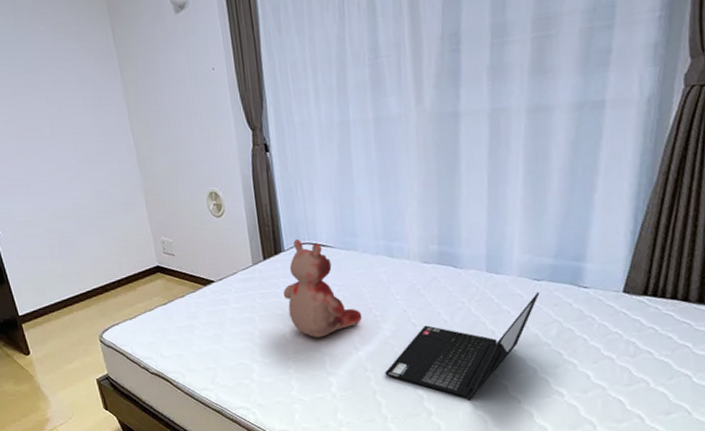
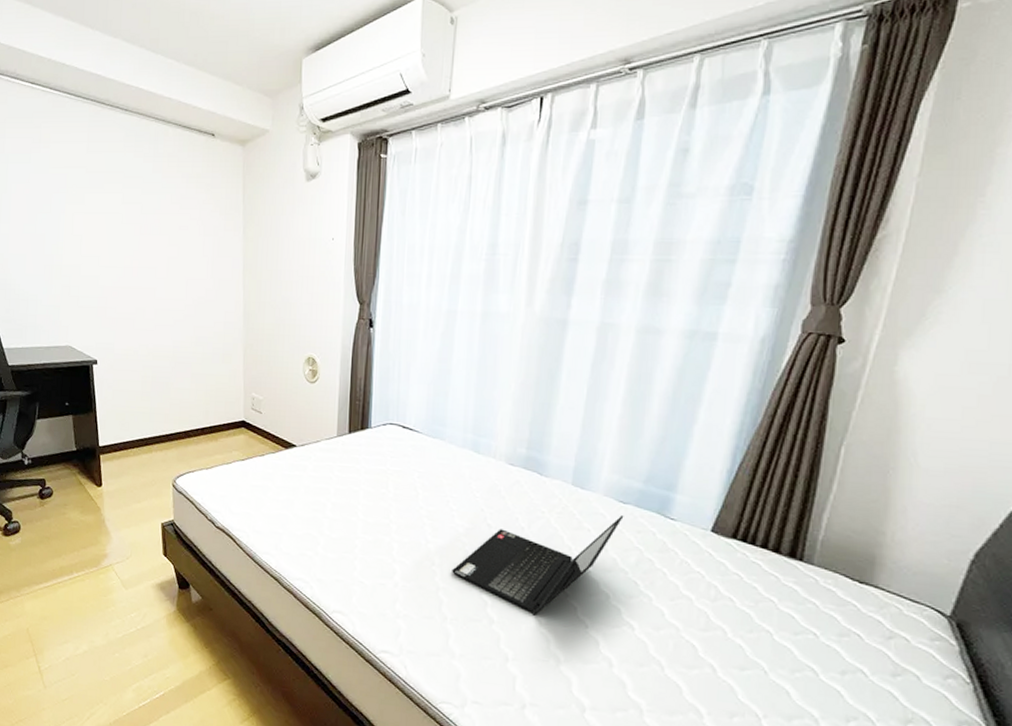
teddy bear: present [283,239,362,338] -> none [362,419,438,522]

